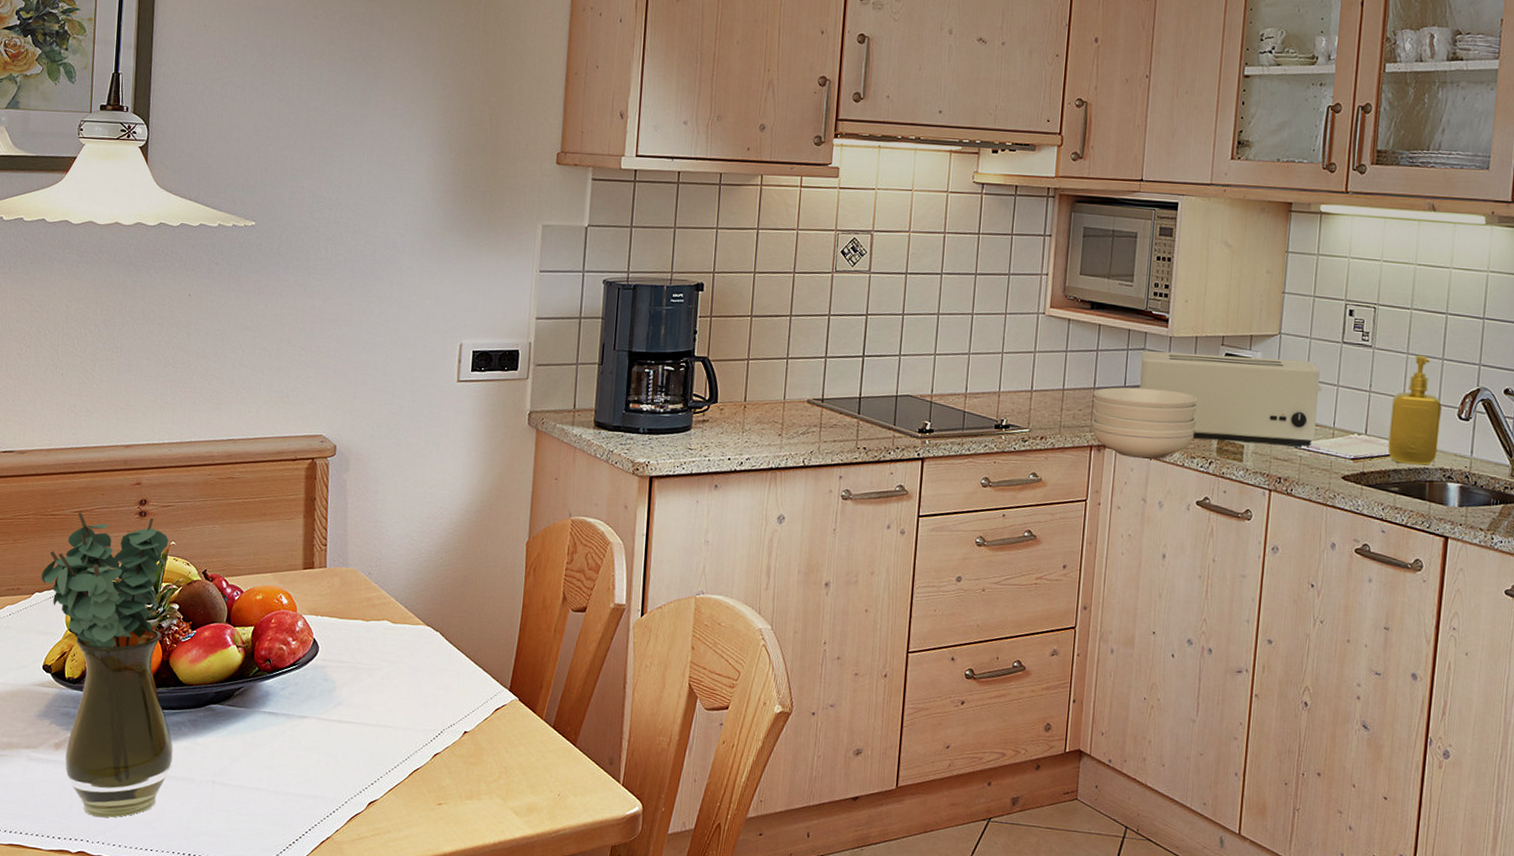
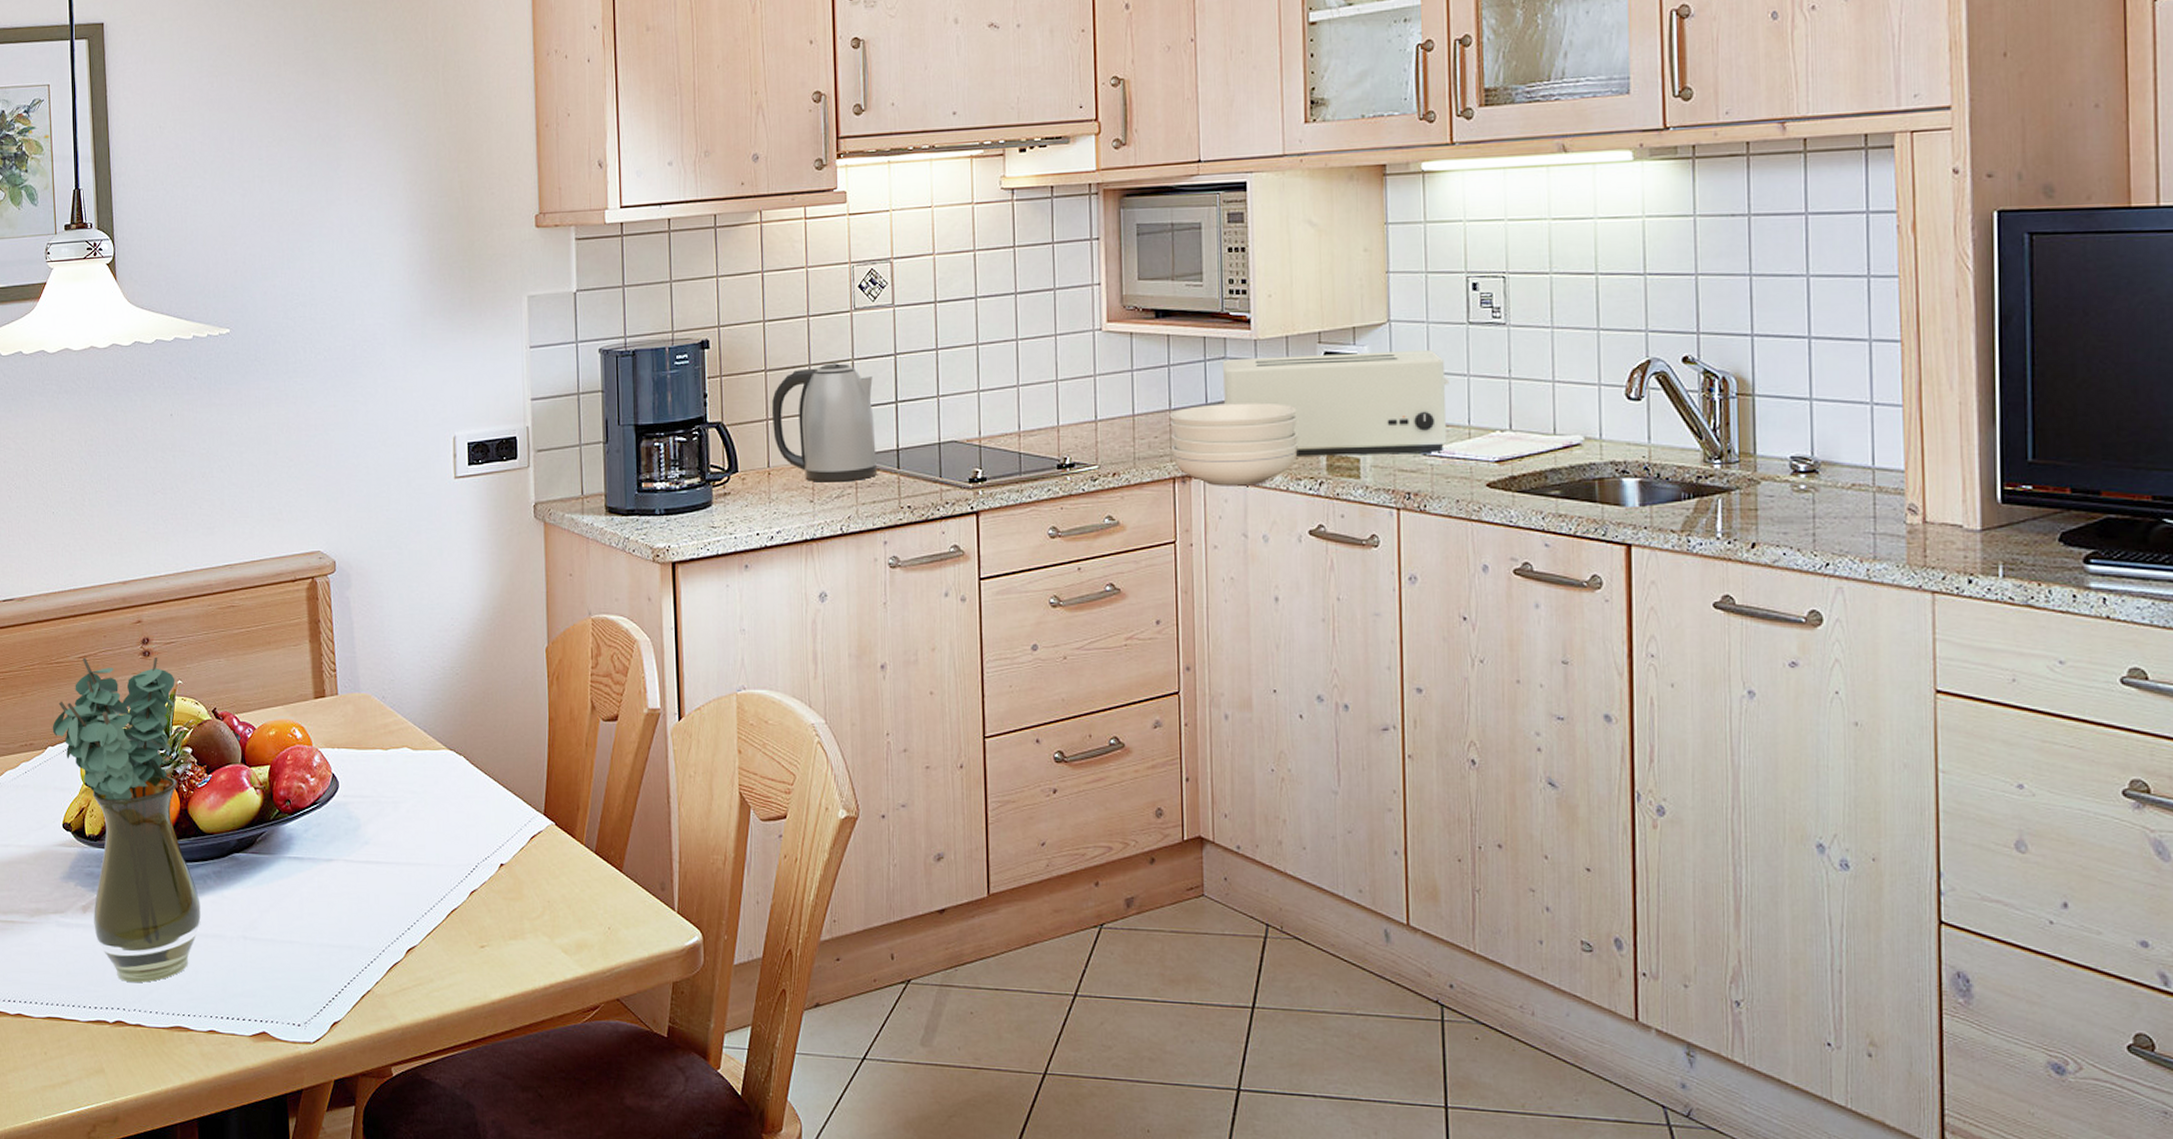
kettle: none [752,316,845,421] -> present [771,363,878,482]
soap dispenser: present [1388,355,1442,466] -> none [1539,327,1605,461]

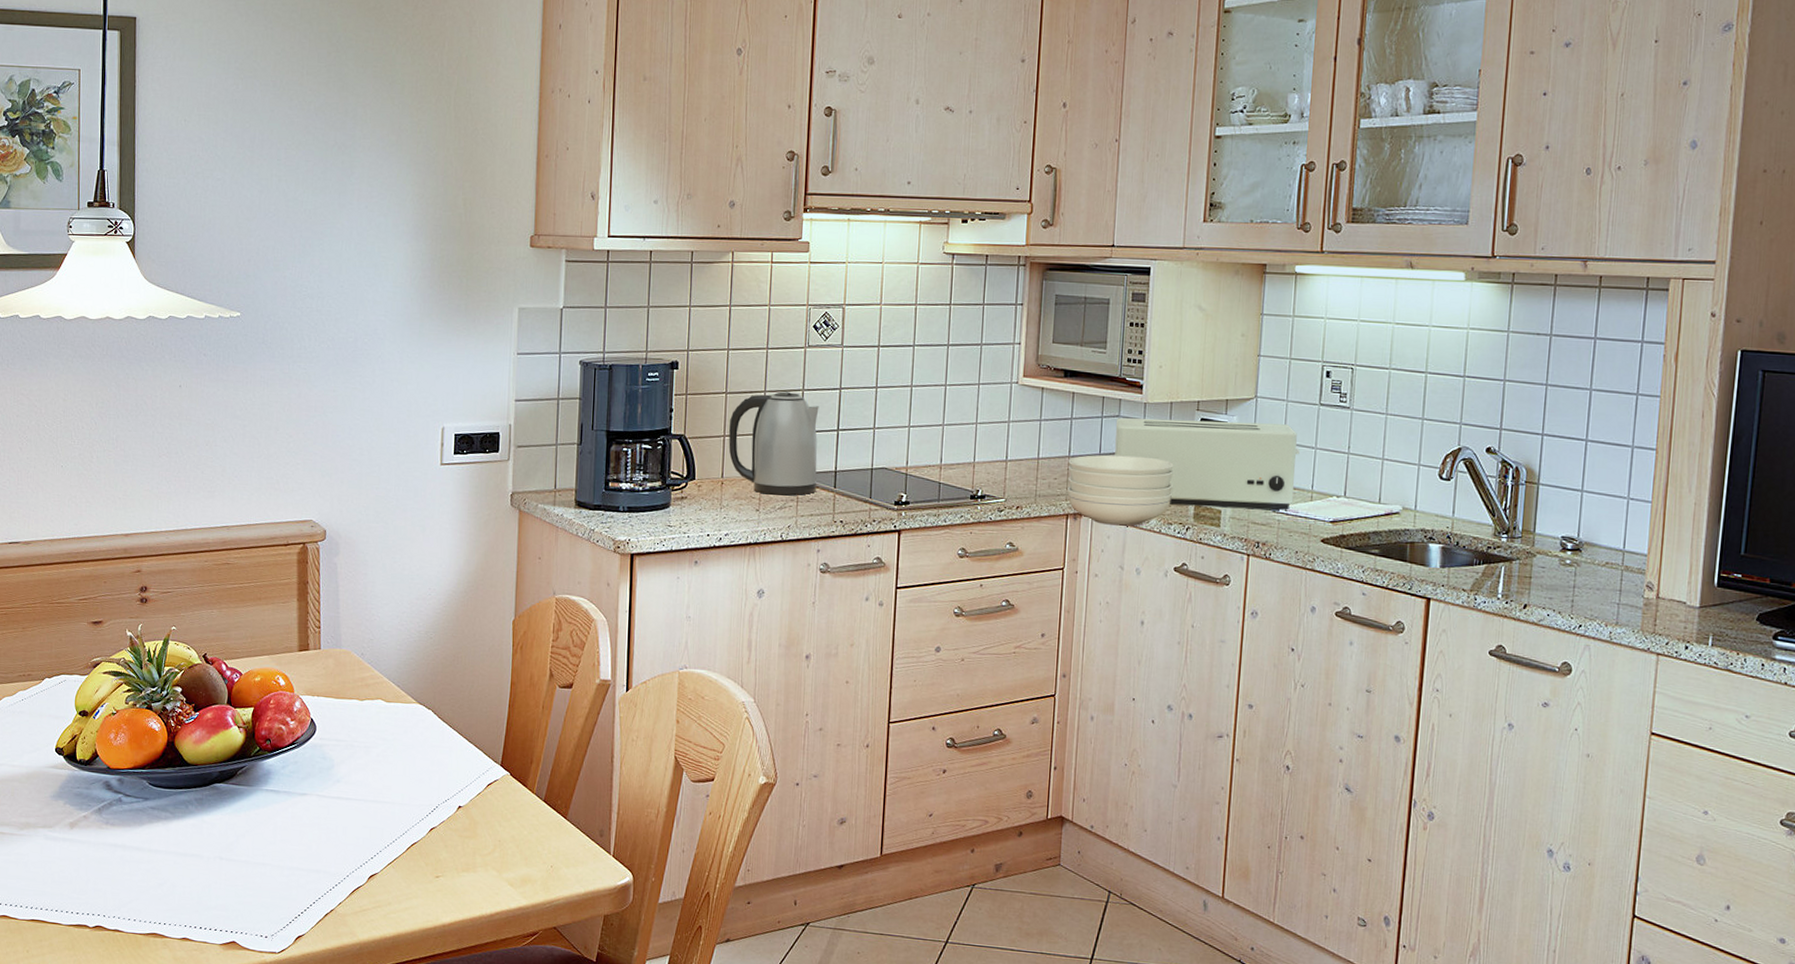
vase: present [52,657,201,983] -> none [50,600,181,893]

